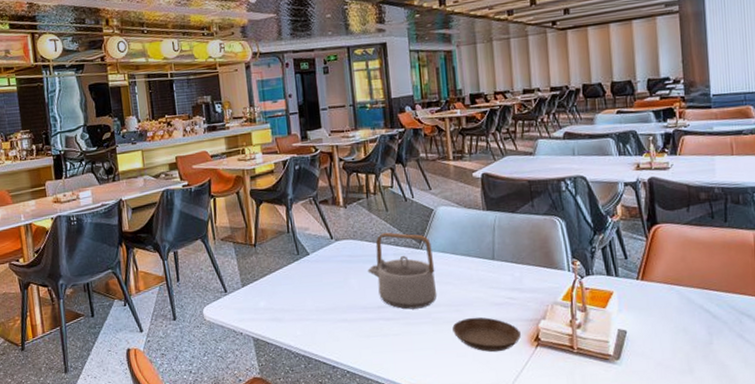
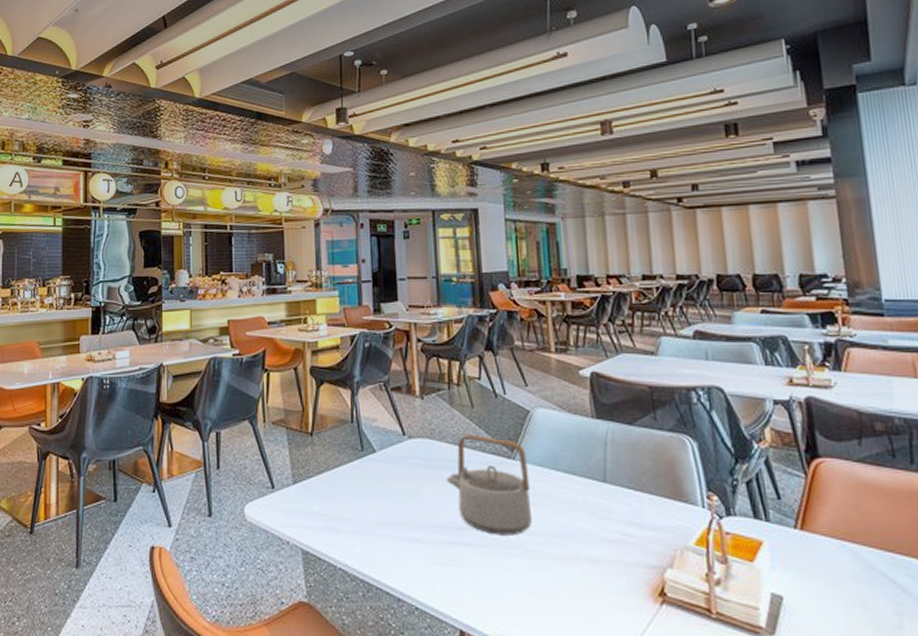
saucer: present [452,317,521,352] -> none [551,554,641,605]

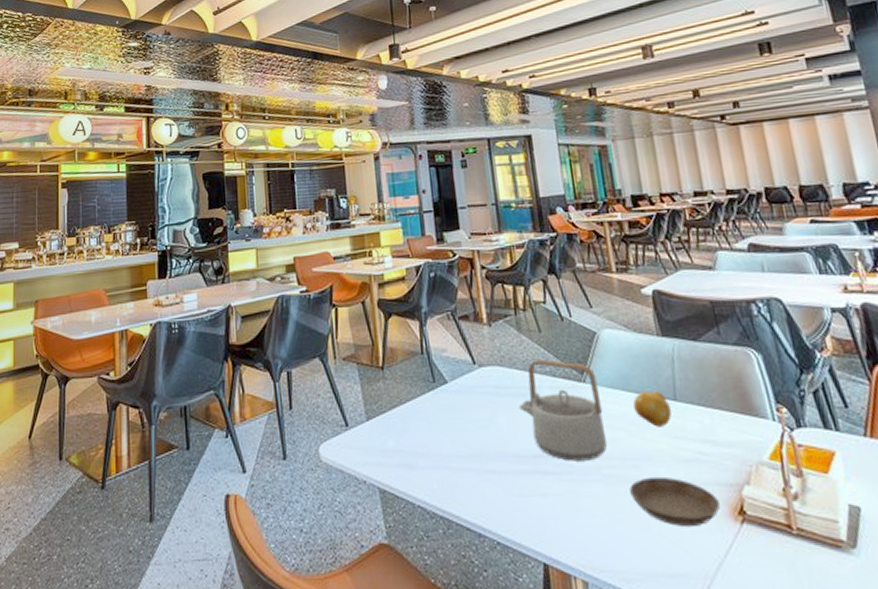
saucer: none [551,554,641,605] -> present [629,476,720,528]
fruit: none [562,470,601,507] -> present [633,390,673,427]

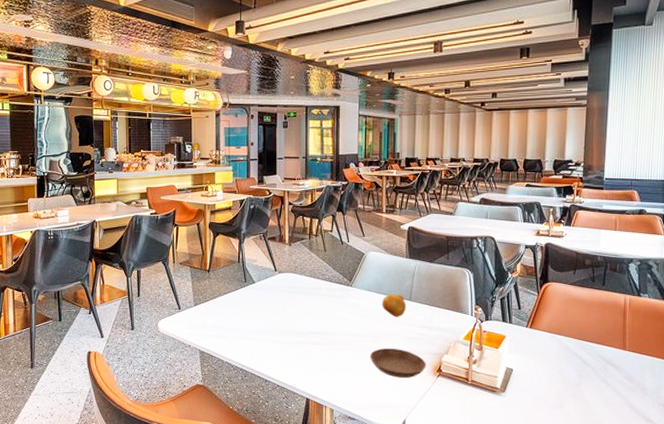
teapot: present [519,358,608,461] -> none [303,269,361,337]

